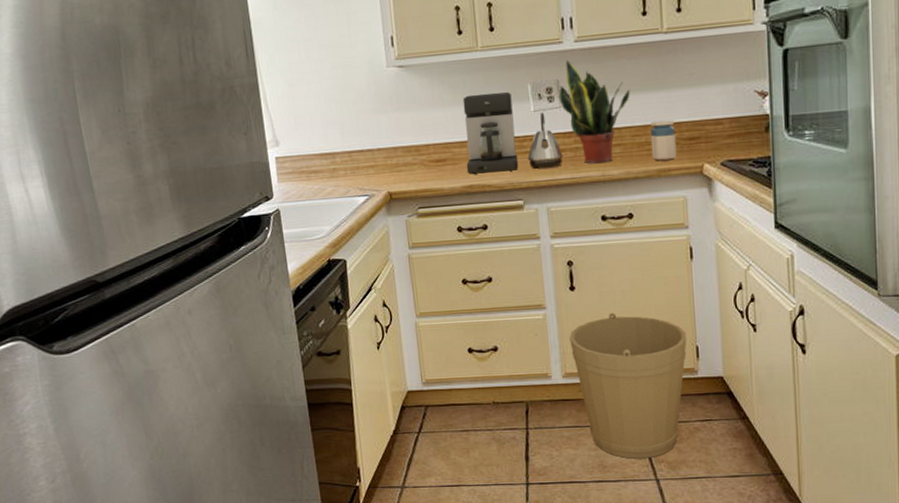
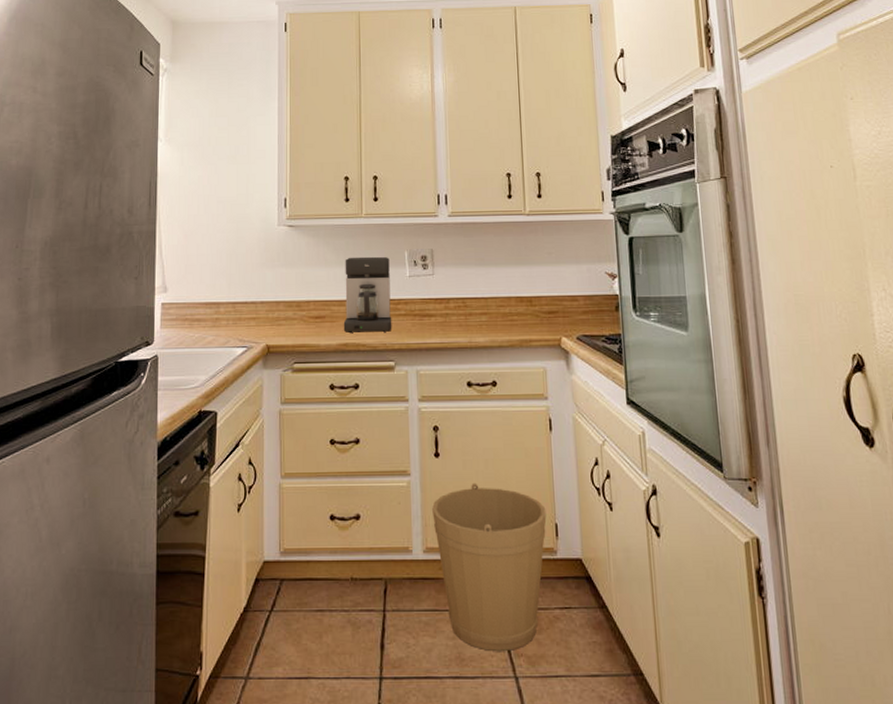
kettle: present [528,112,563,170] -> none [401,278,434,333]
potted plant: present [558,60,630,164] -> none [432,232,496,330]
jar: present [650,120,677,161] -> none [513,294,537,332]

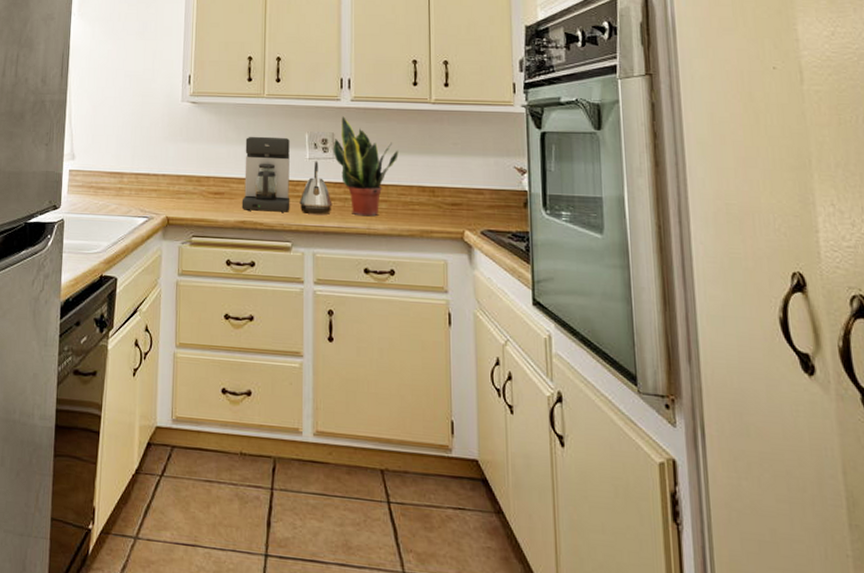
kettle: none [401,278,434,333] -> present [299,161,332,215]
potted plant: none [432,232,496,330] -> present [333,116,399,217]
bucket: present [432,482,547,652] -> none [324,370,442,545]

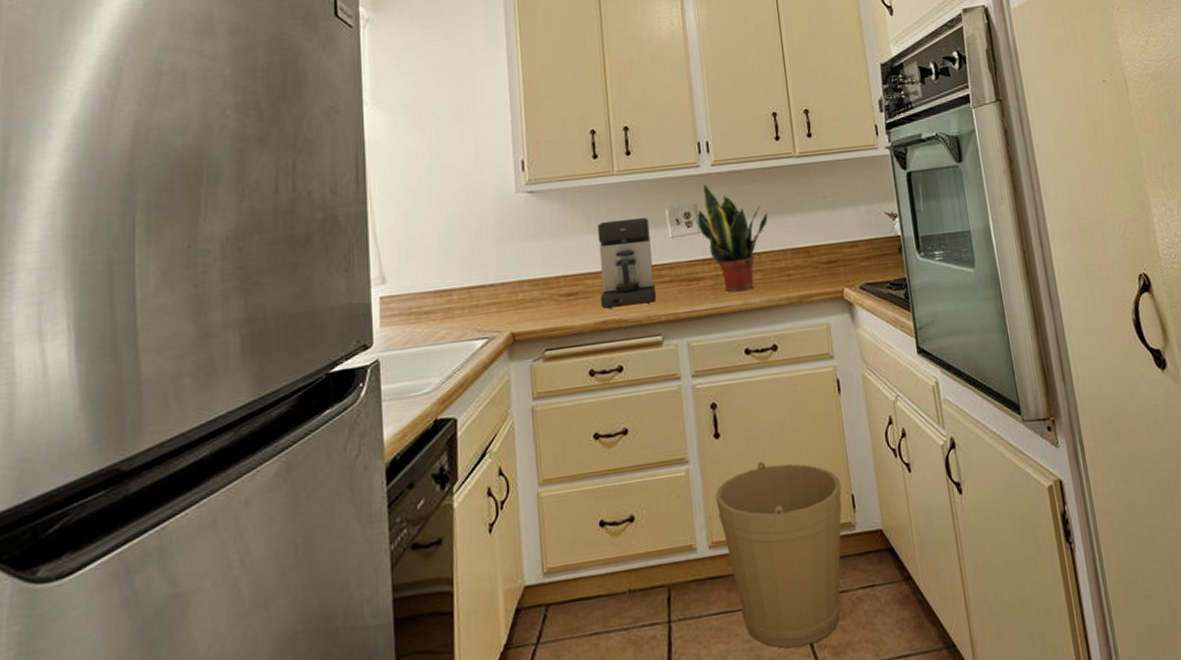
kettle: present [299,161,332,215] -> none [666,238,703,301]
bucket: none [324,370,442,545] -> present [715,461,842,649]

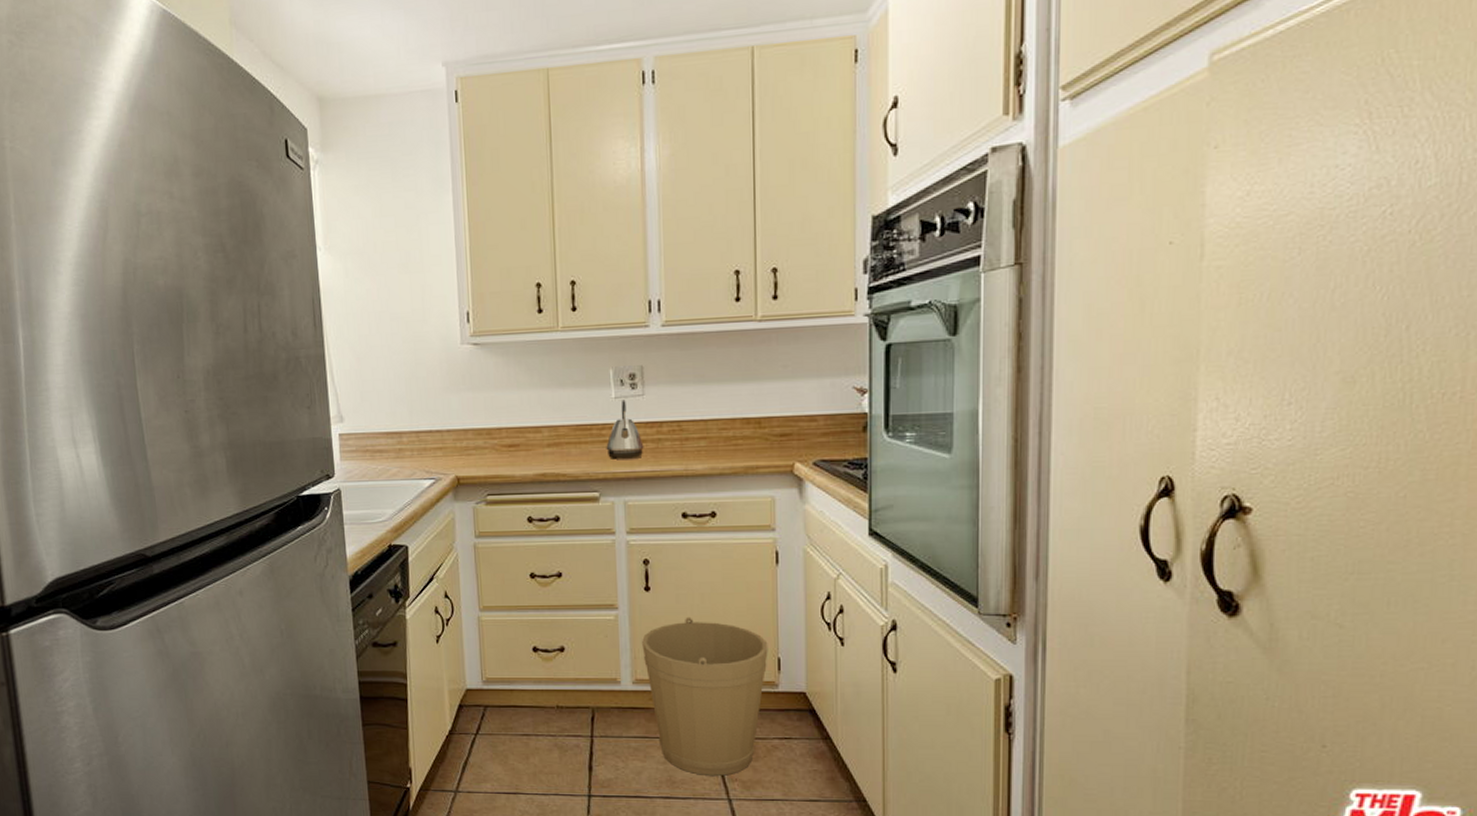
coffee maker: present [597,218,657,309] -> none [539,377,596,462]
kettle: none [666,238,703,301] -> present [606,400,644,460]
potted plant: present [697,184,768,292] -> none [642,345,719,457]

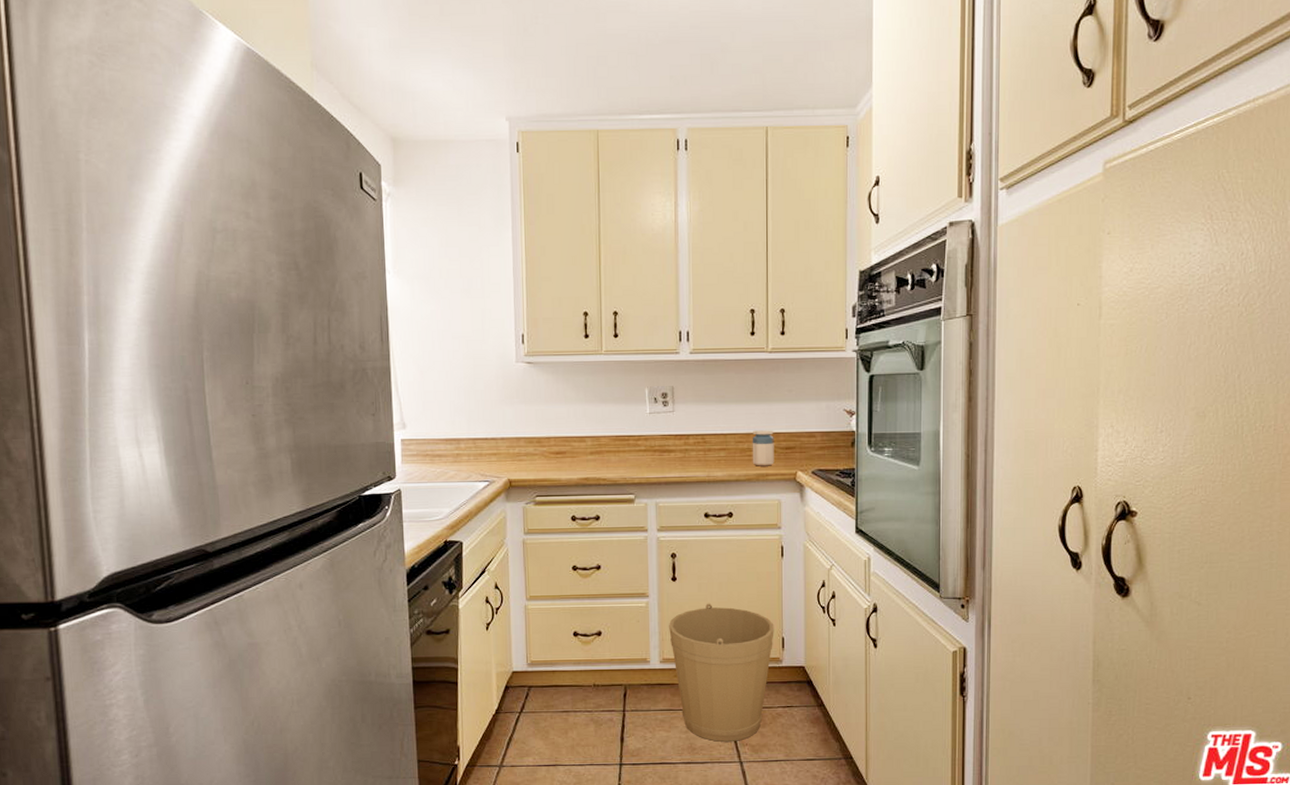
kettle: present [606,400,644,460] -> none [641,415,673,467]
jar: none [738,414,766,457] -> present [752,430,774,466]

